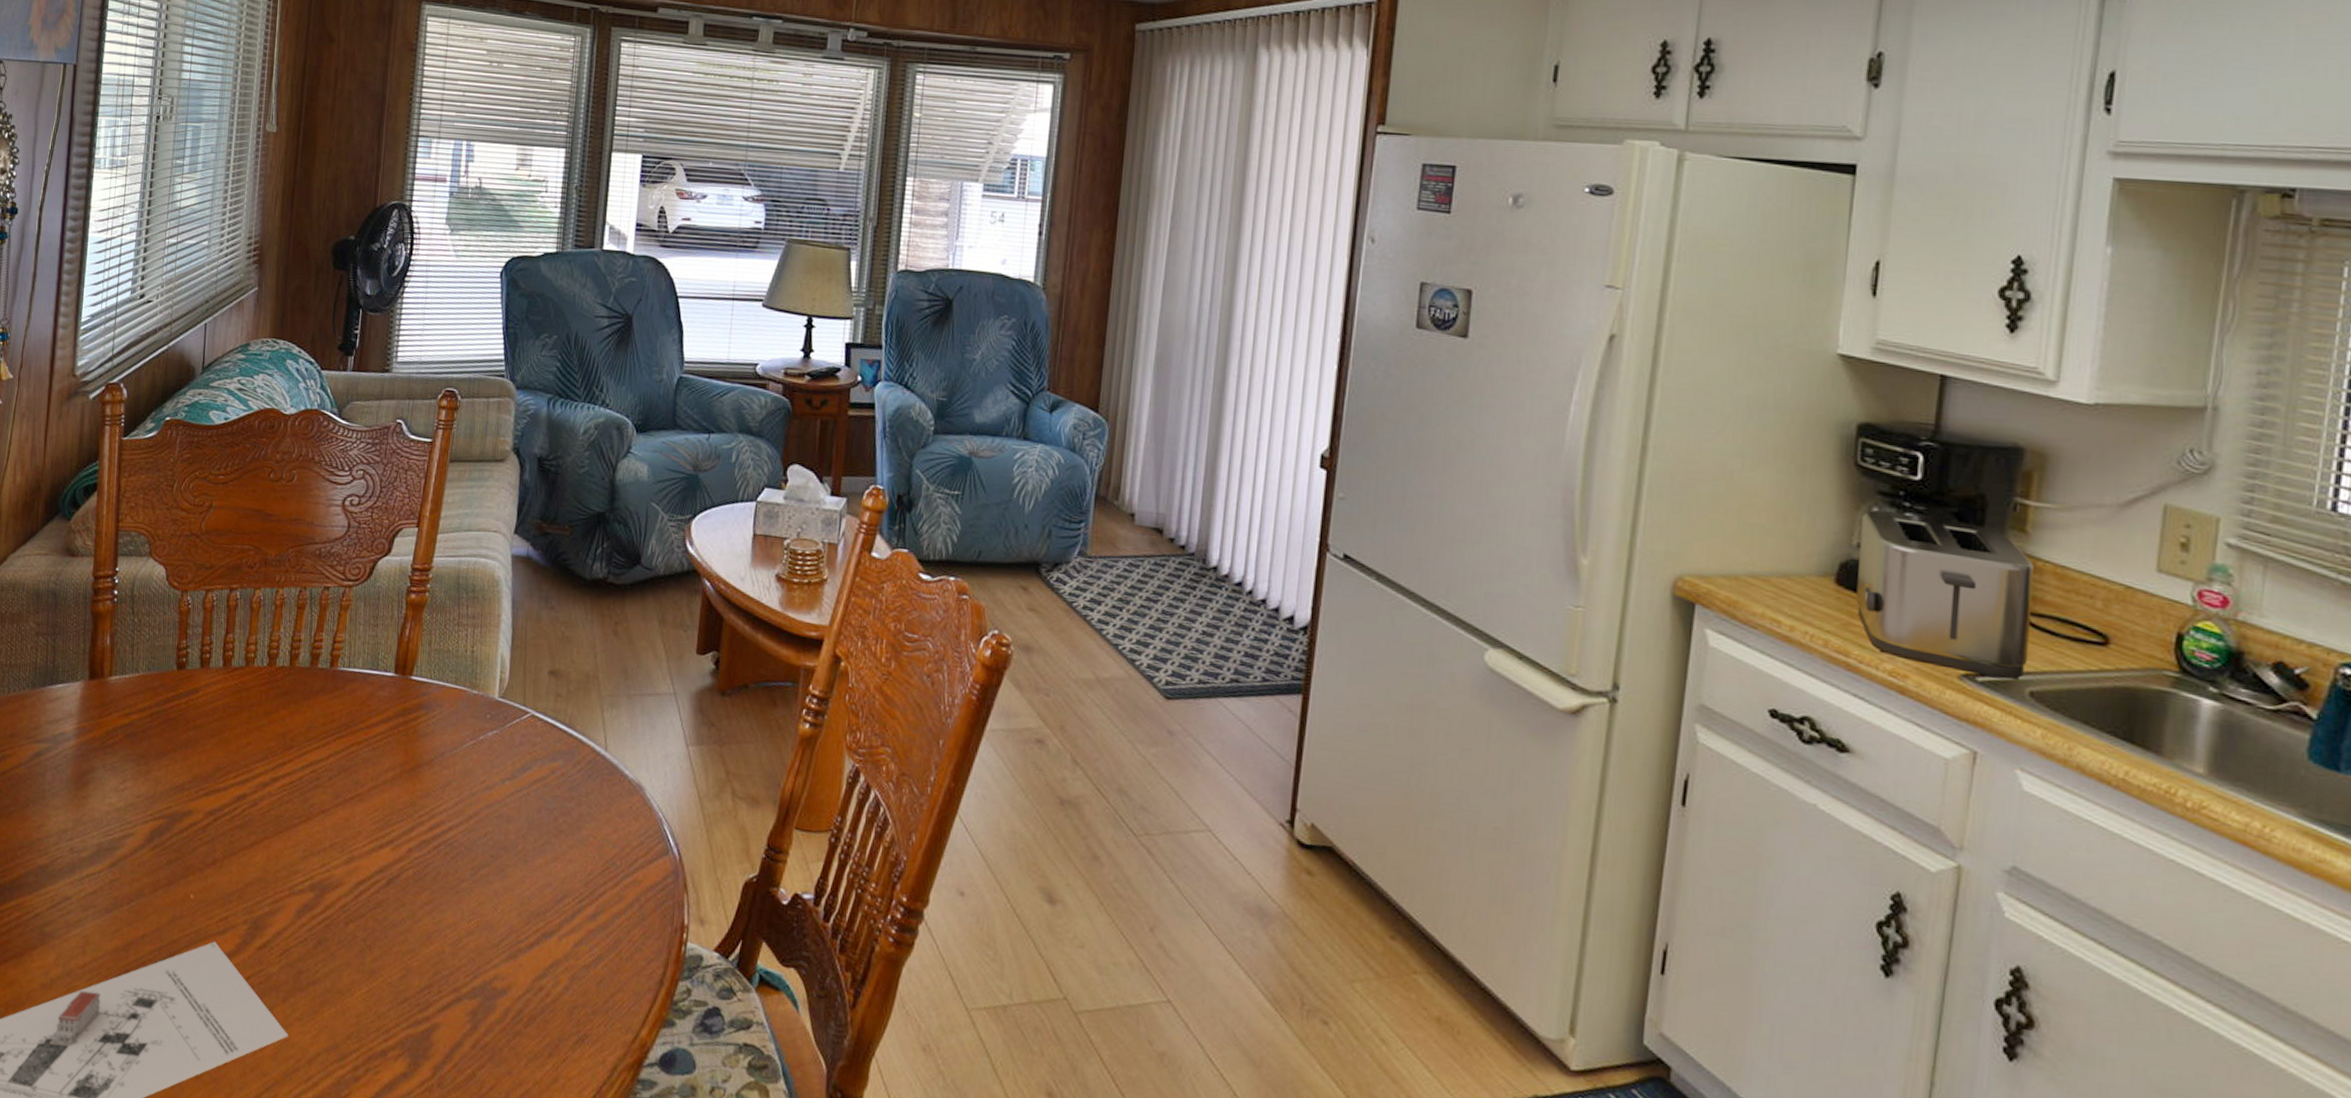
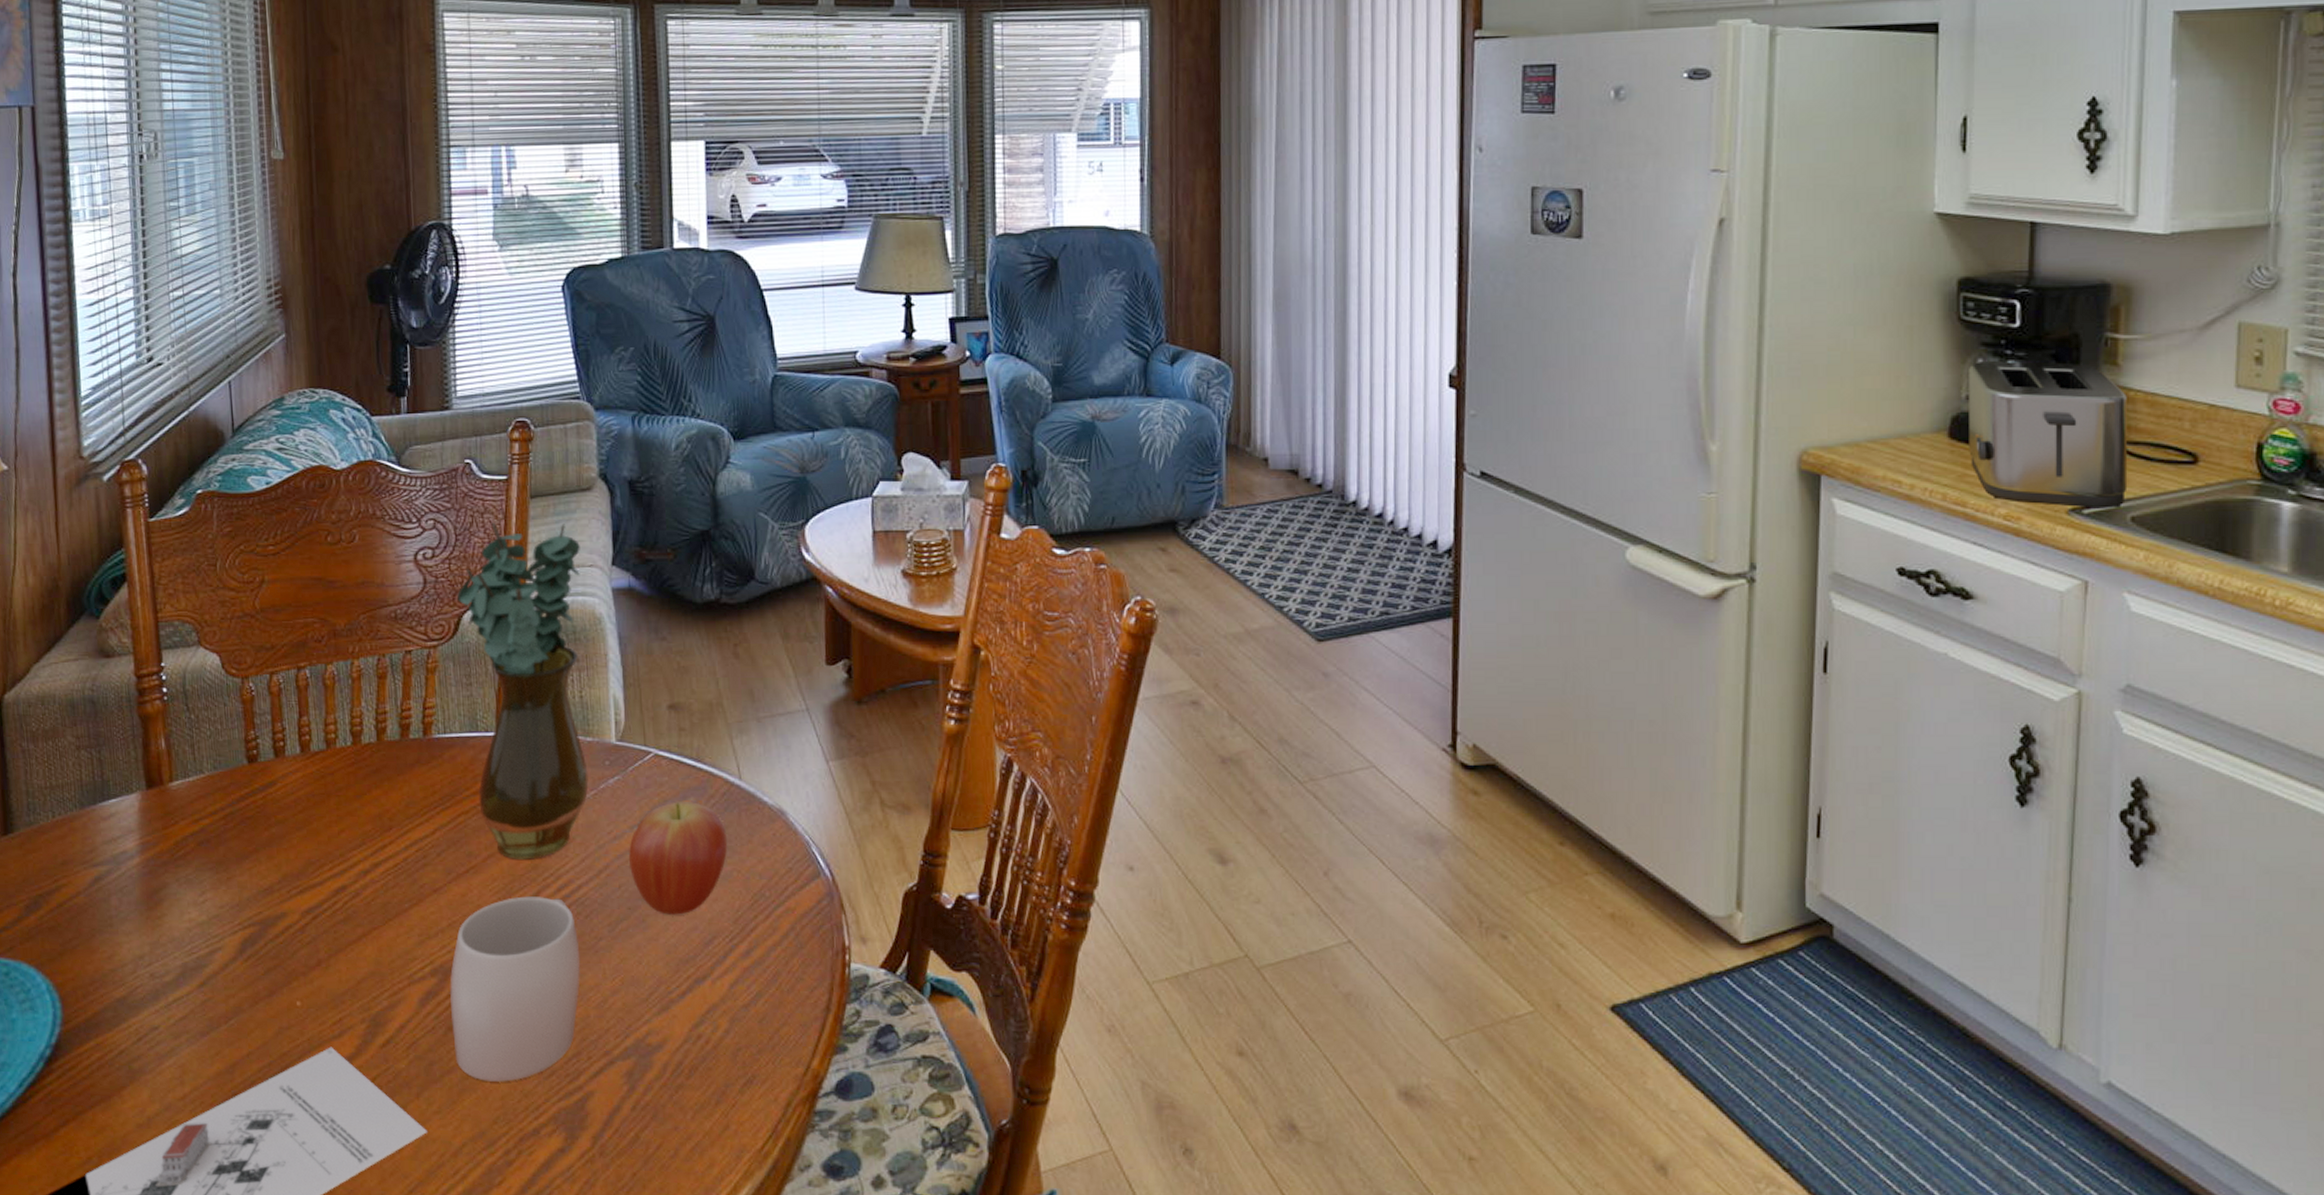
mug: none [321,829,443,1002] -> present [450,896,581,1082]
vase: none [370,480,488,796] -> present [456,523,589,860]
fruit: none [497,762,588,870] -> present [629,801,728,915]

